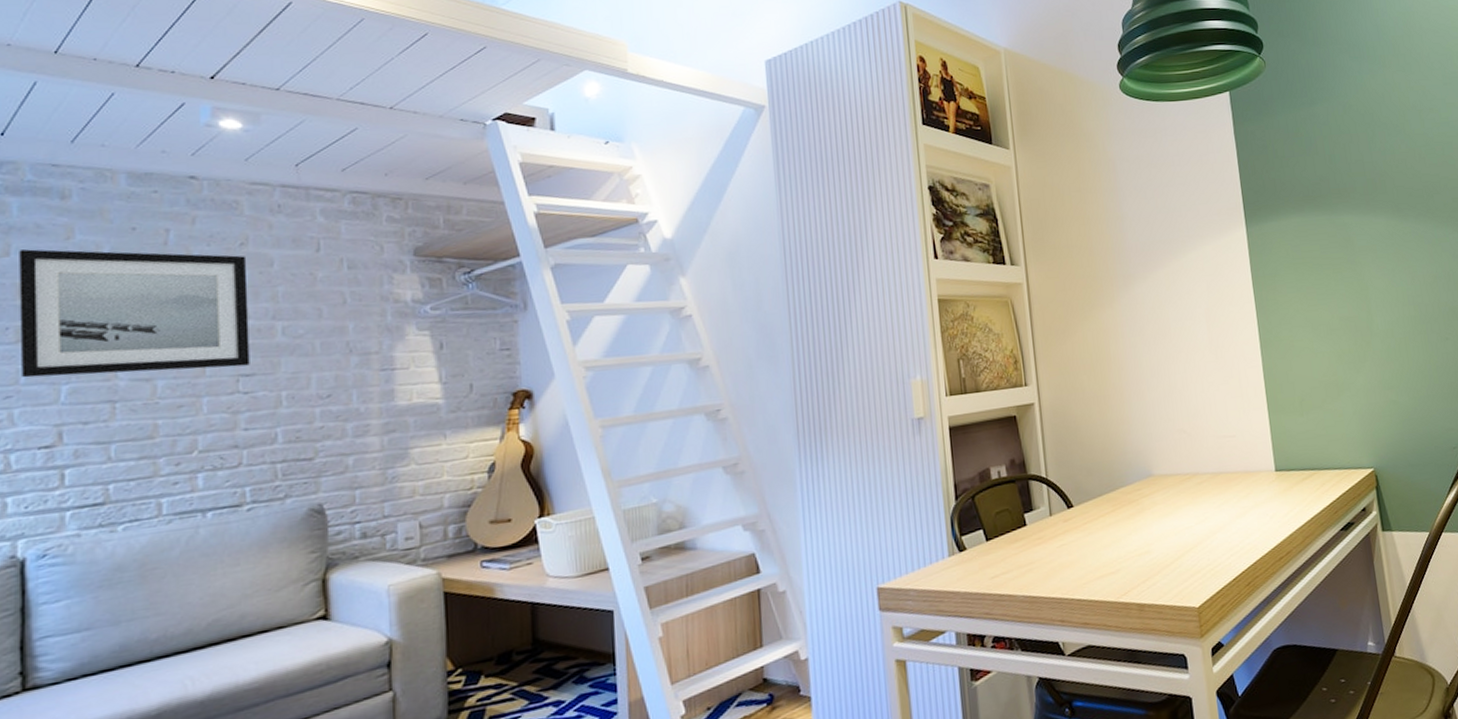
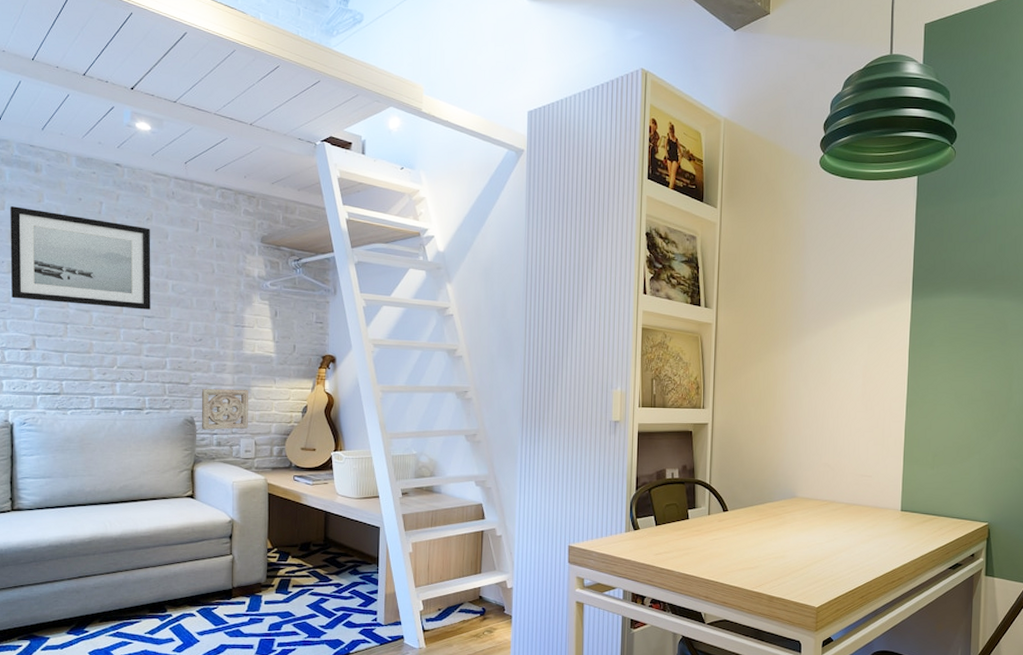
wall ornament: none [333,453,409,520] -> present [201,388,249,430]

